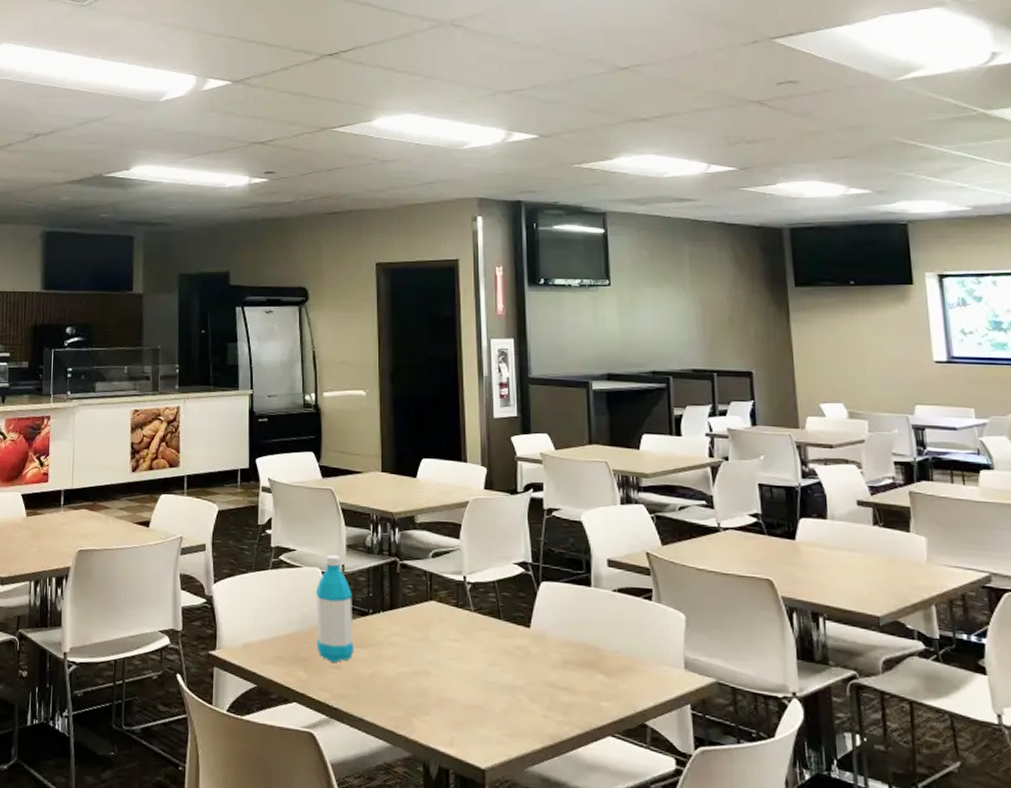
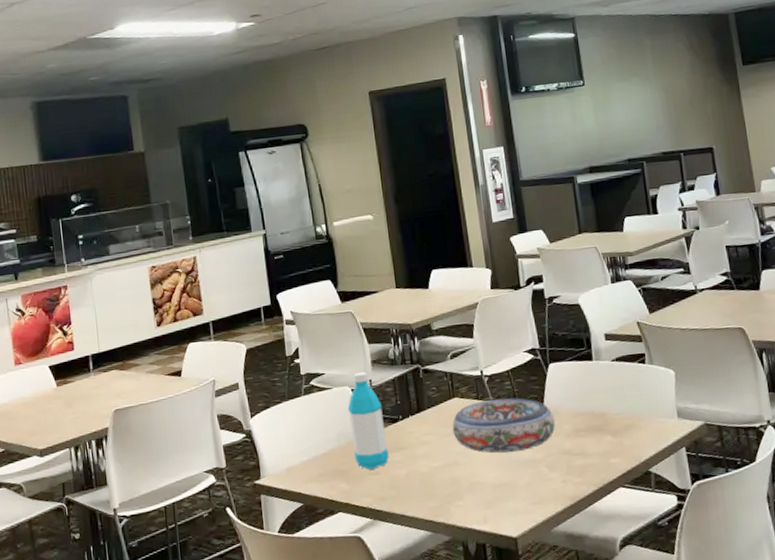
bowl: none [426,609,542,673] -> present [452,397,556,453]

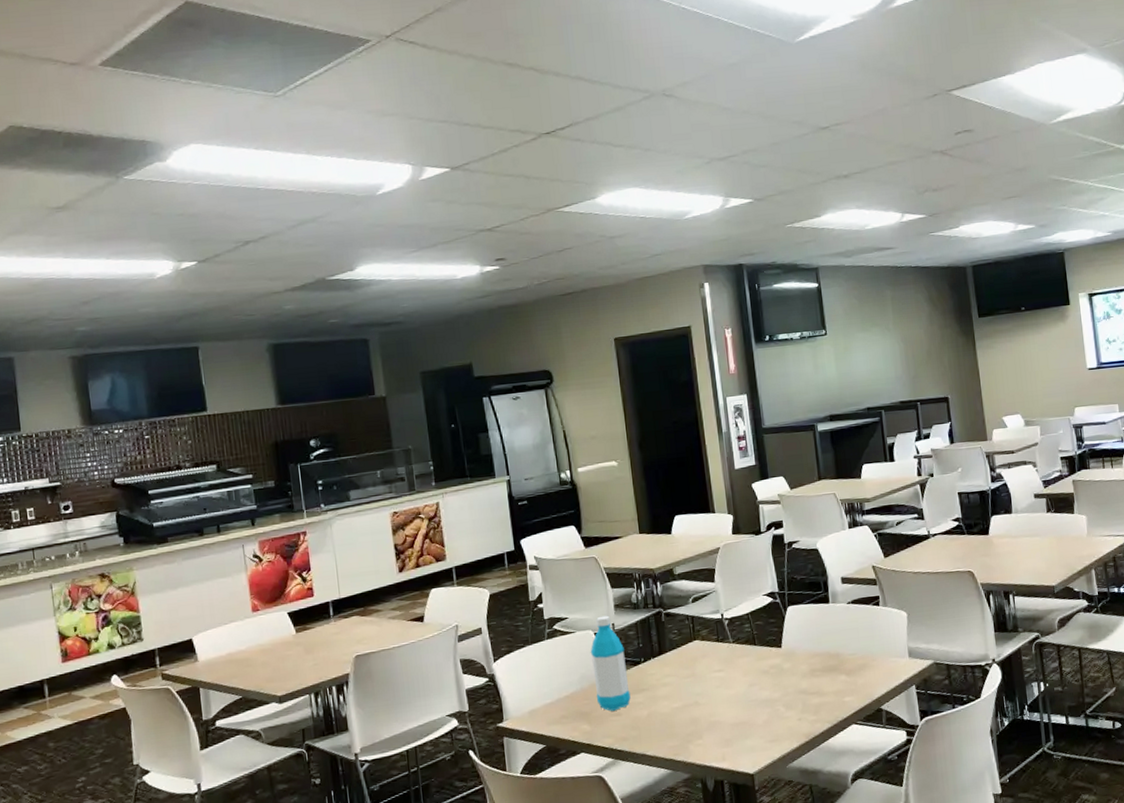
bowl: present [452,397,556,453] -> none [692,639,793,694]

